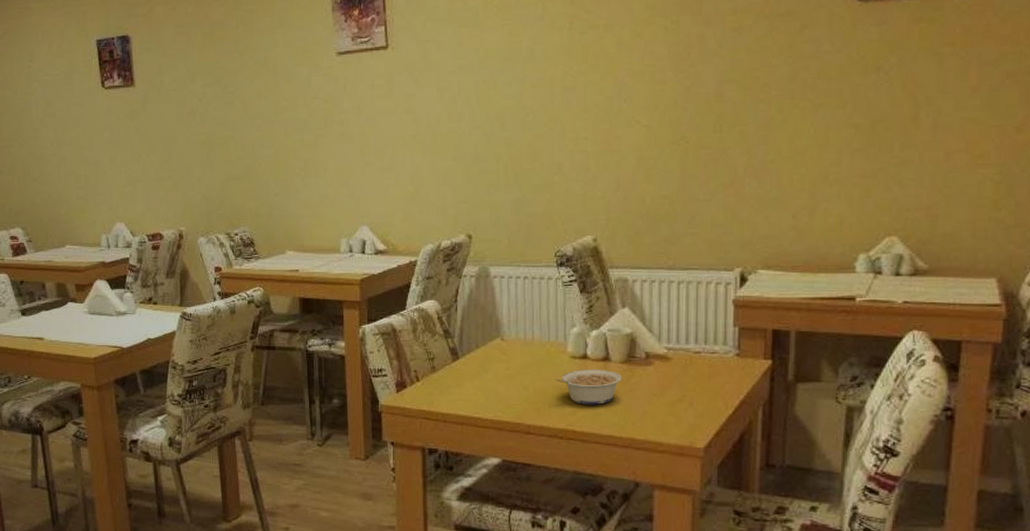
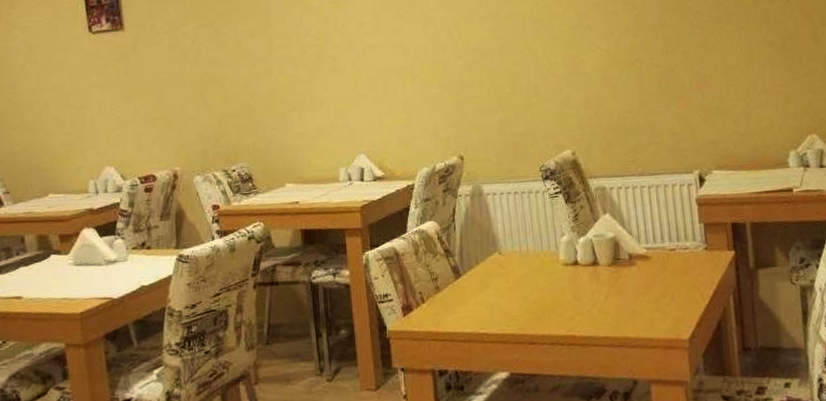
legume: present [555,368,622,405] -> none [551,273,611,310]

